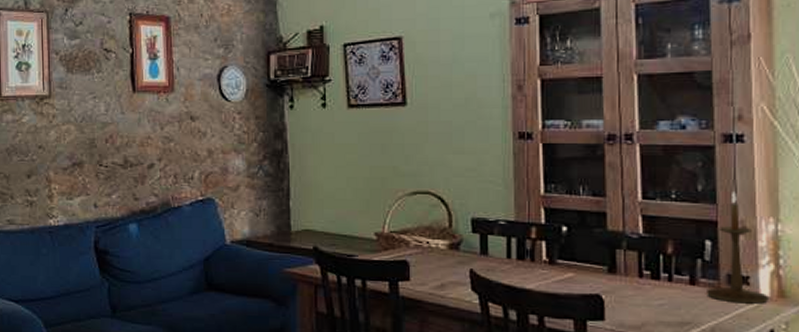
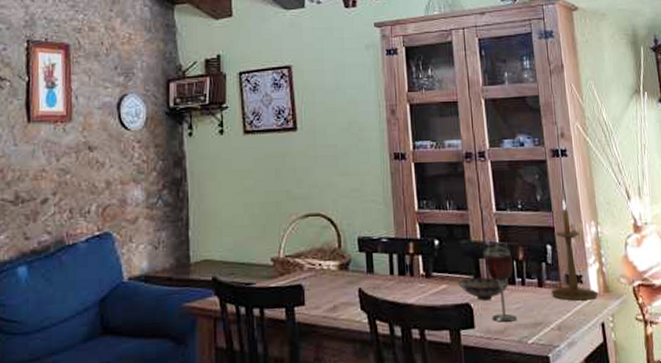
bowl: none [586,269,652,293] -> present [457,277,509,301]
wineglass: none [622,233,660,318] -> present [484,242,516,322]

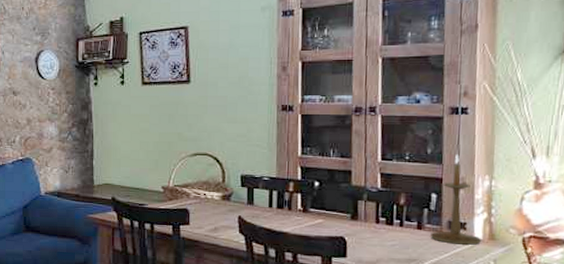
bowl: present [457,277,509,301] -> none [333,216,386,236]
wineglass: present [484,242,516,322] -> none [363,188,394,256]

